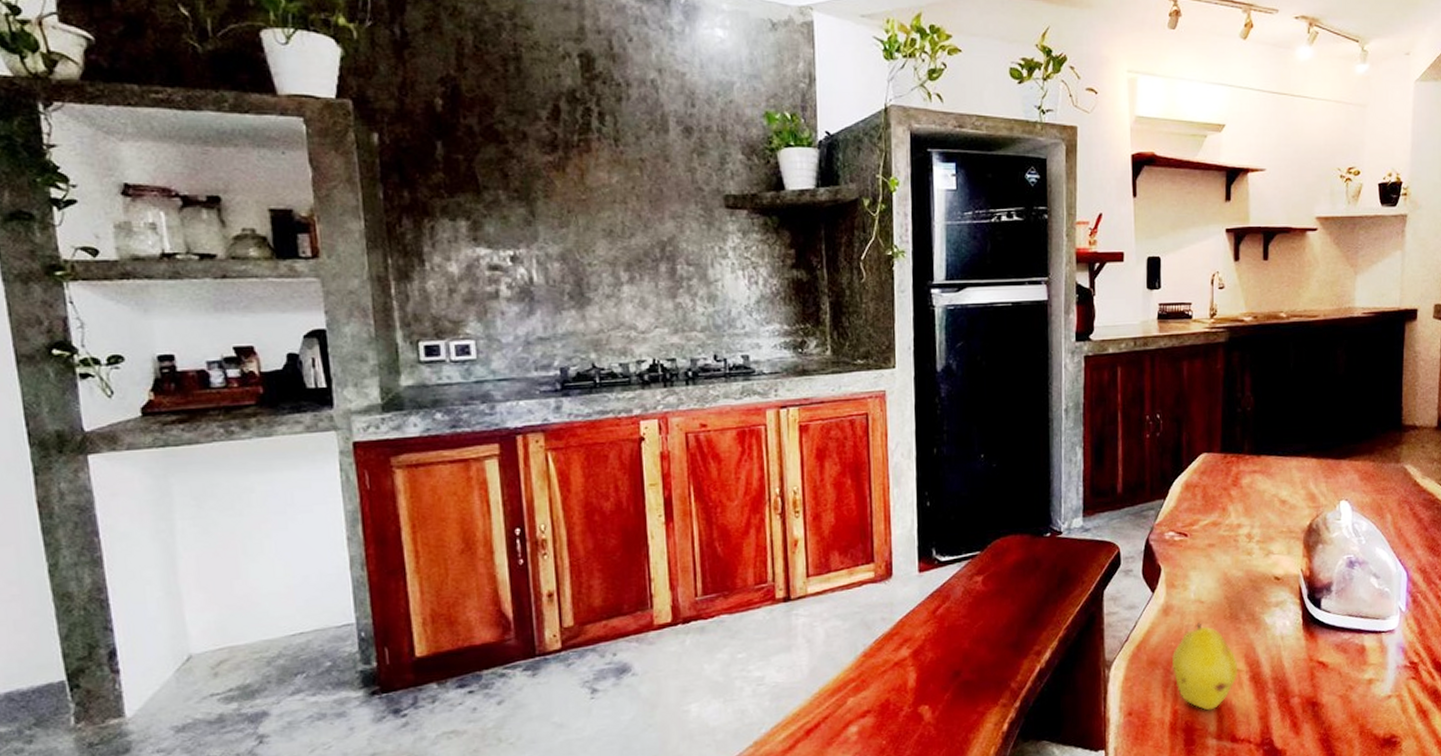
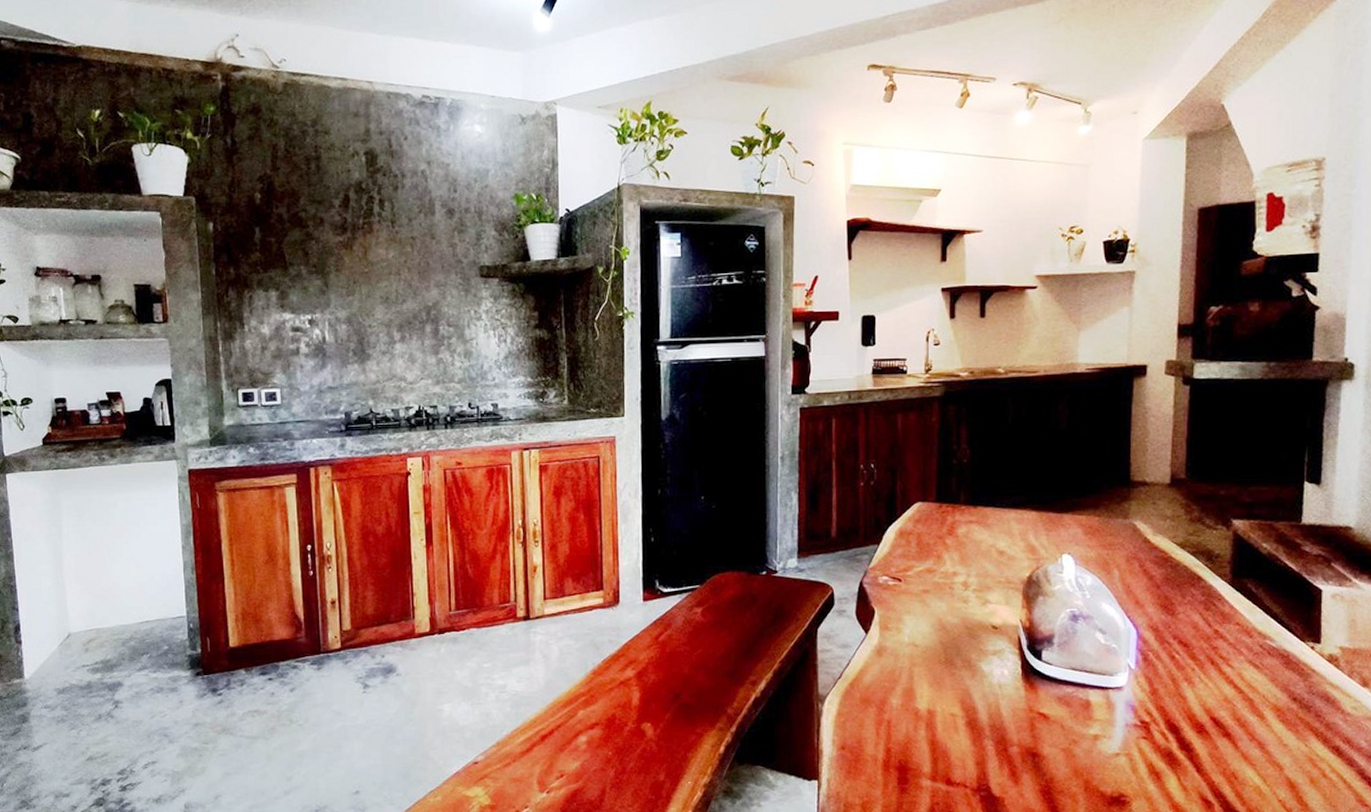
fruit: present [1171,623,1238,711] -> none [885,665,954,752]

